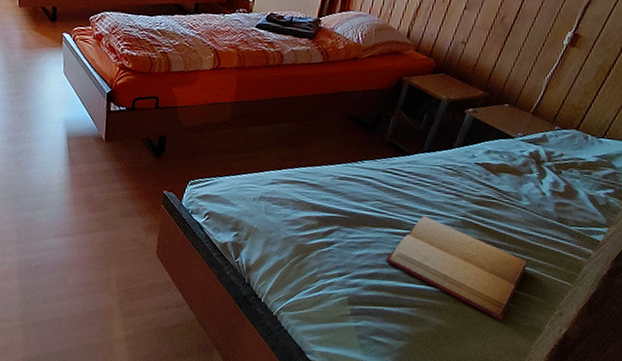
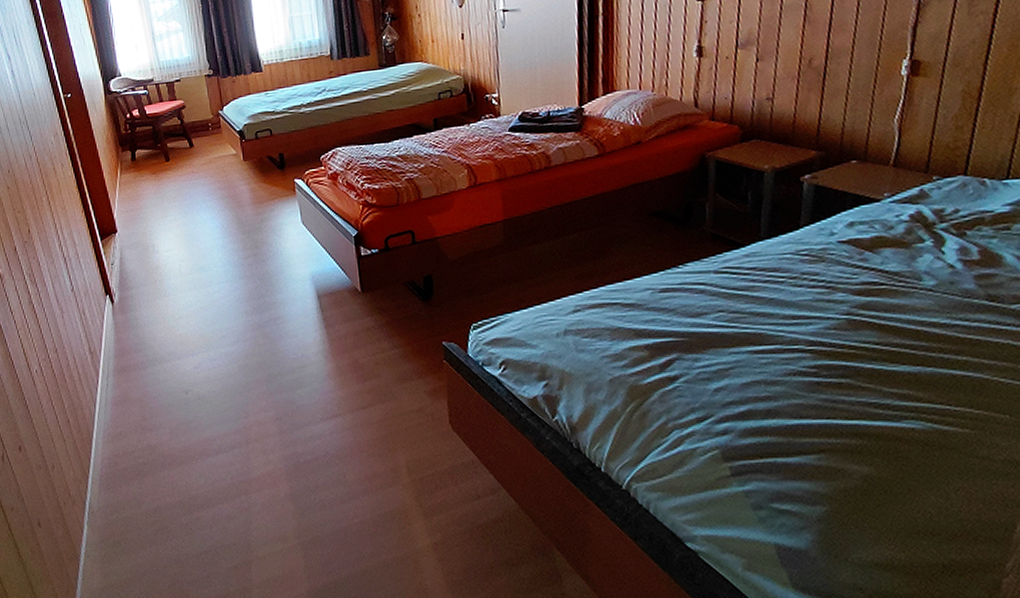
bible: present [386,216,527,321] -> none [757,322,968,457]

